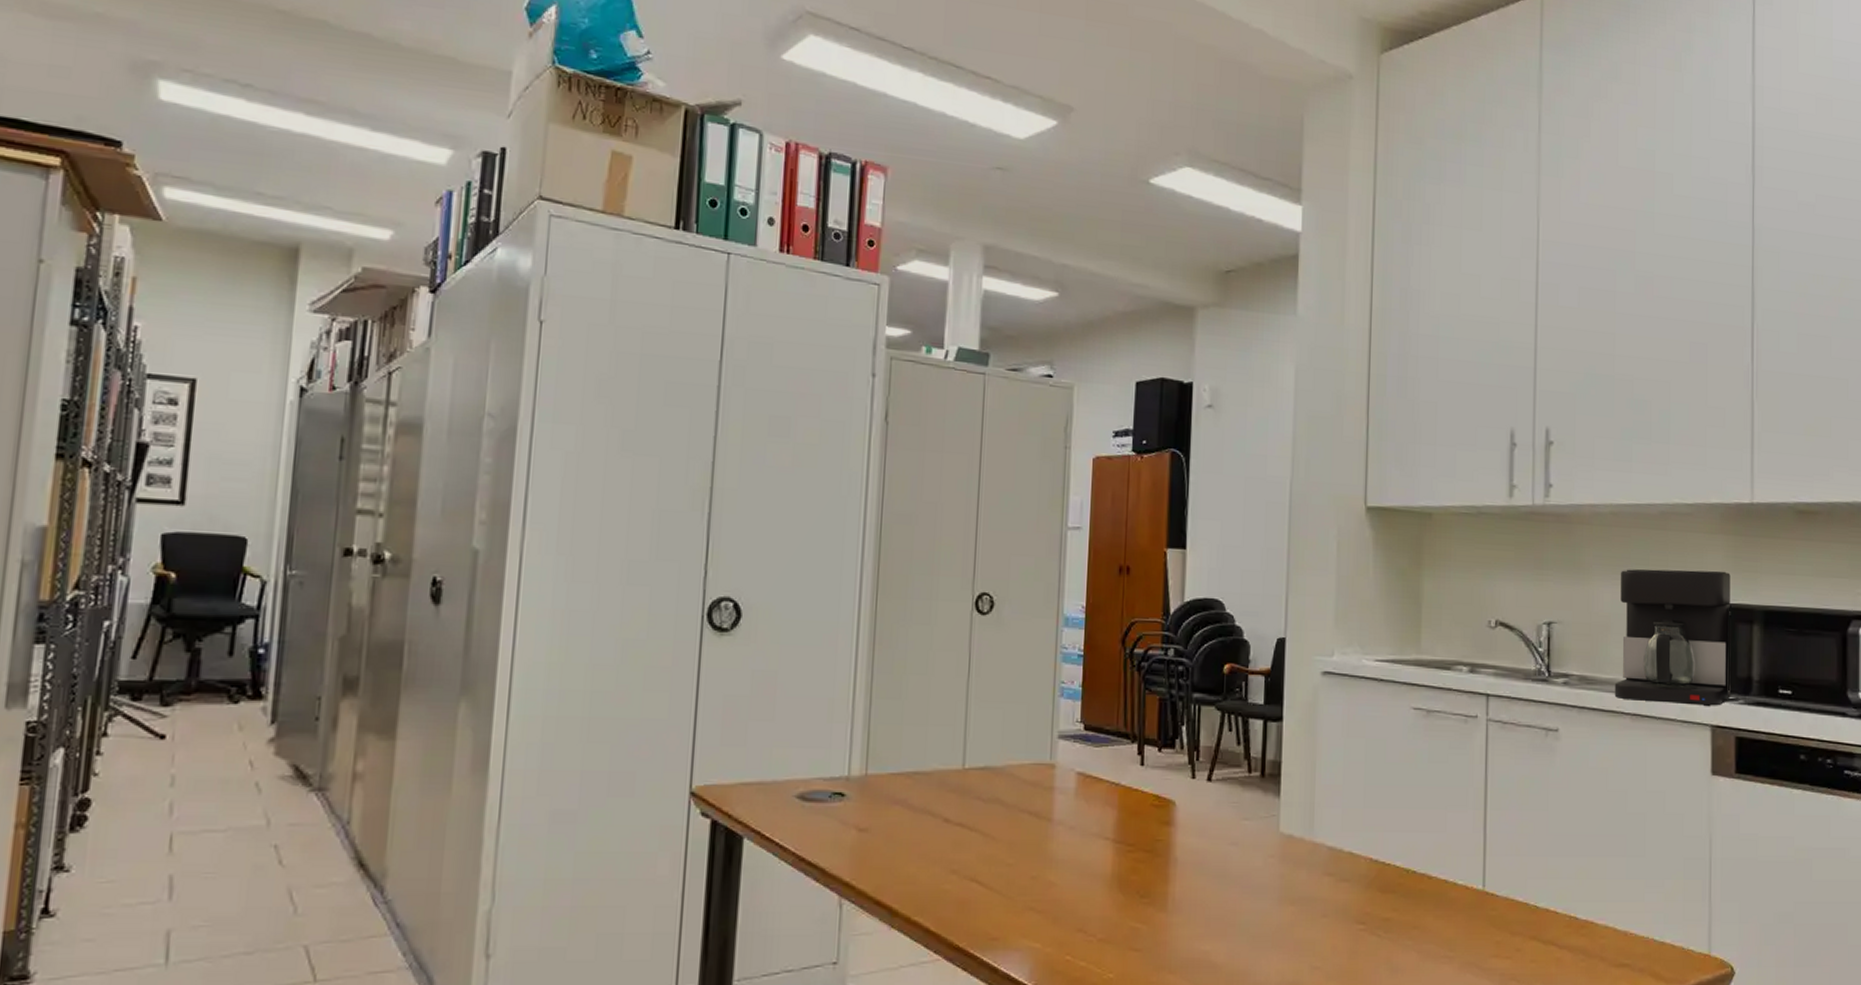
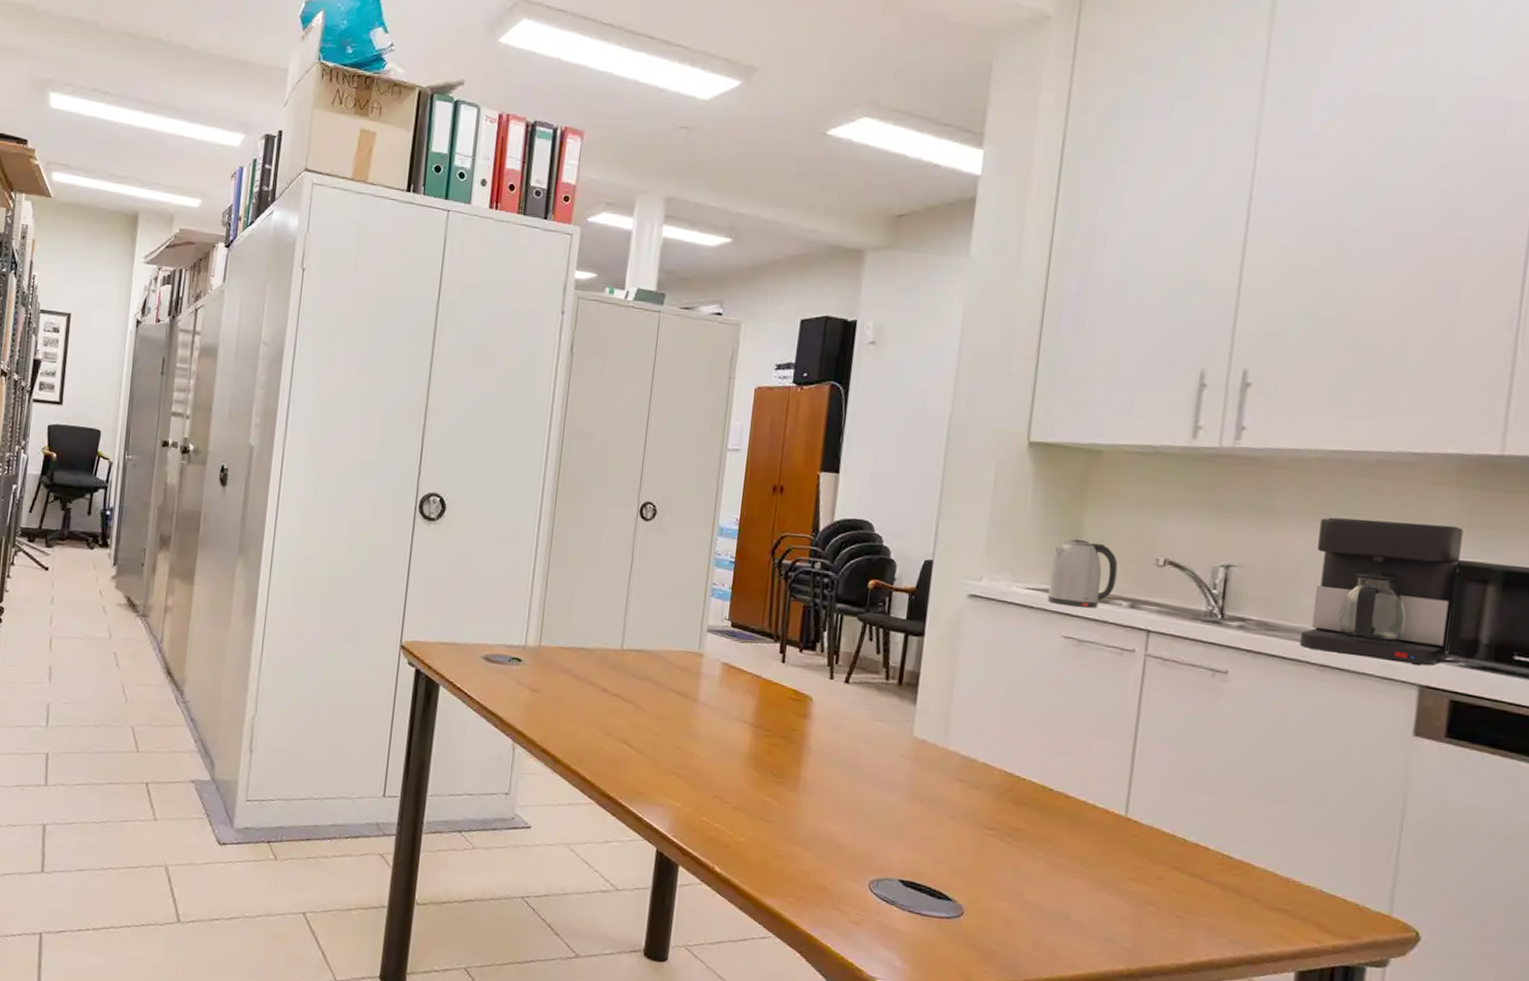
kettle: none [1395,605,1456,677] -> present [1047,539,1118,609]

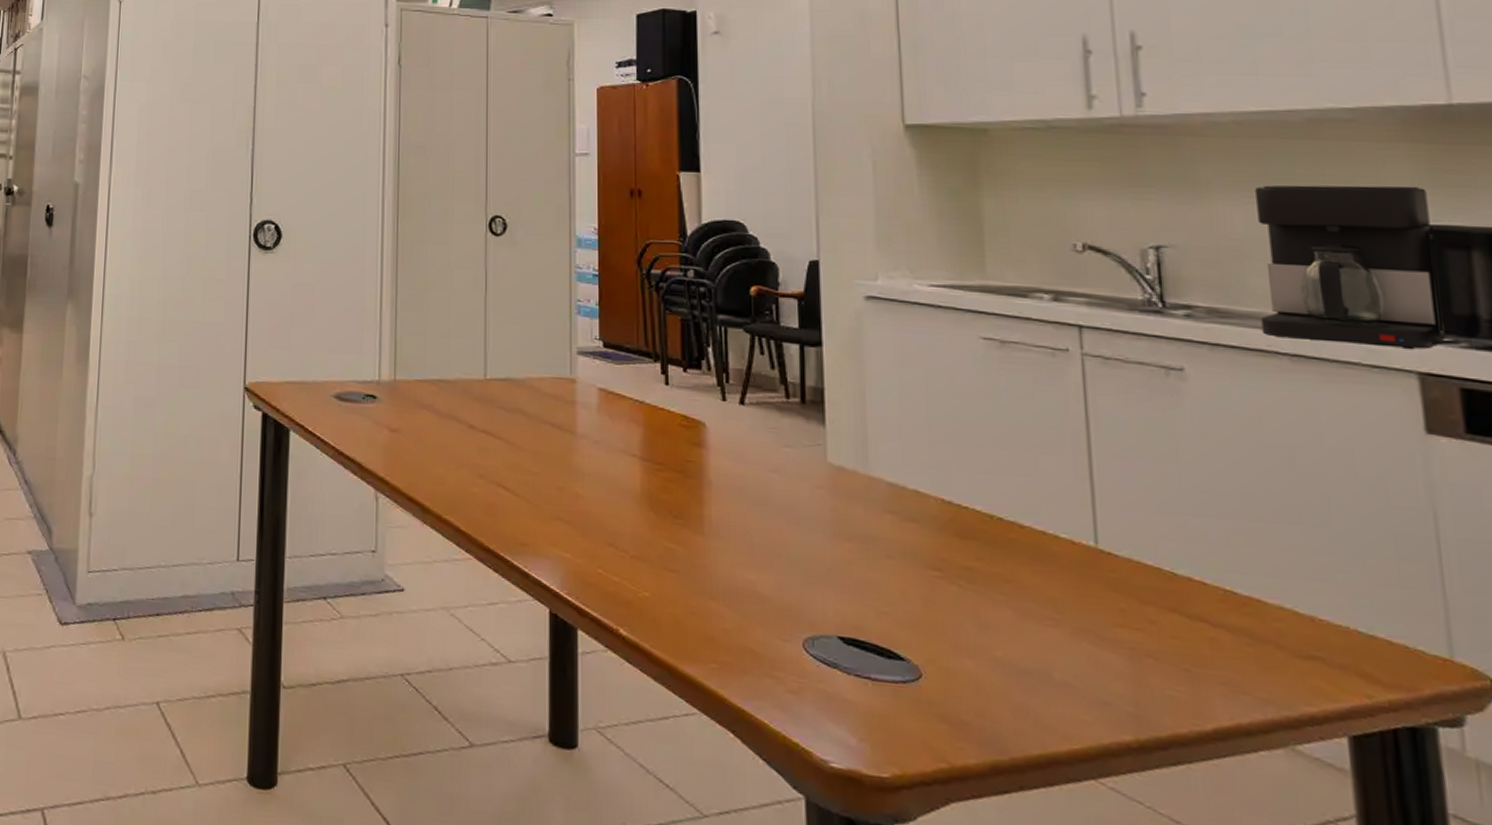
kettle: present [1047,539,1118,609] -> none [953,227,1032,305]

